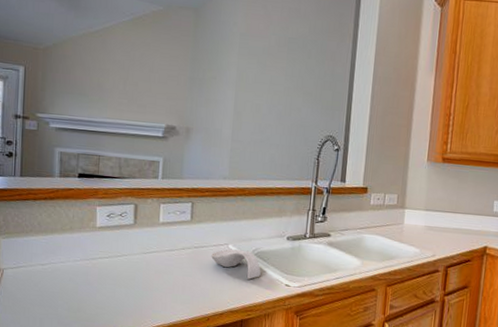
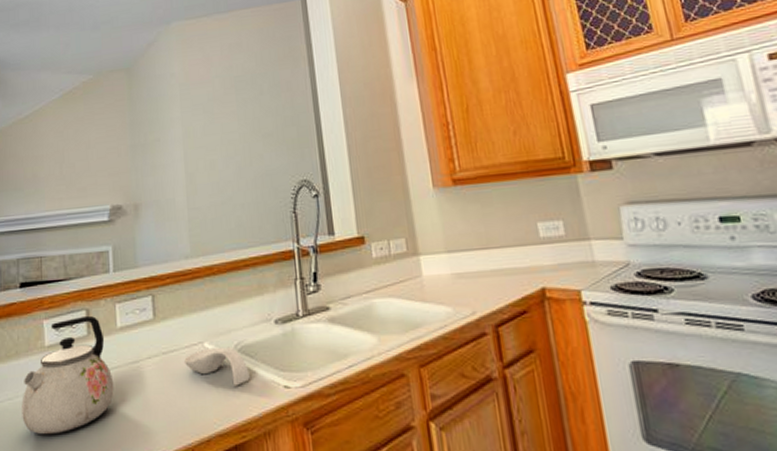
kettle: none [72,209,152,293] -> present [22,315,114,435]

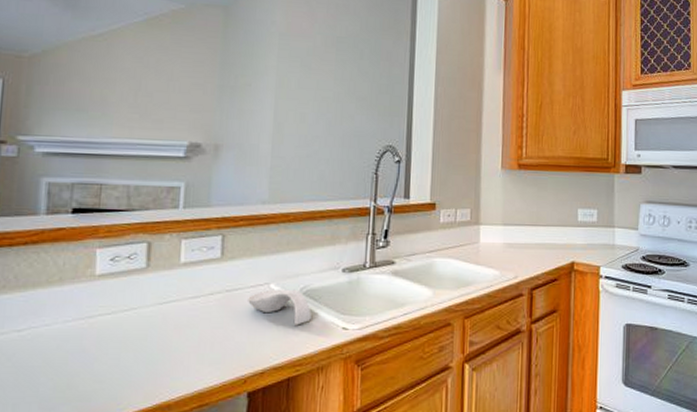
kettle: present [22,315,114,435] -> none [60,248,170,362]

